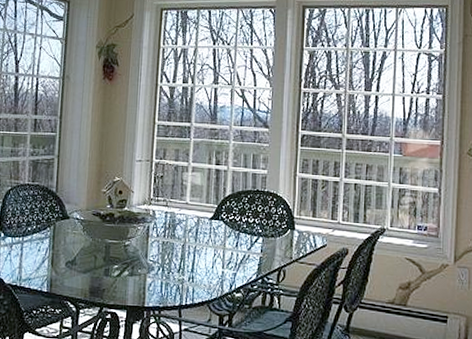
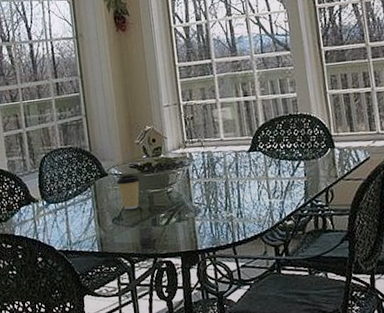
coffee cup: none [76,221,100,256] -> present [116,174,140,210]

